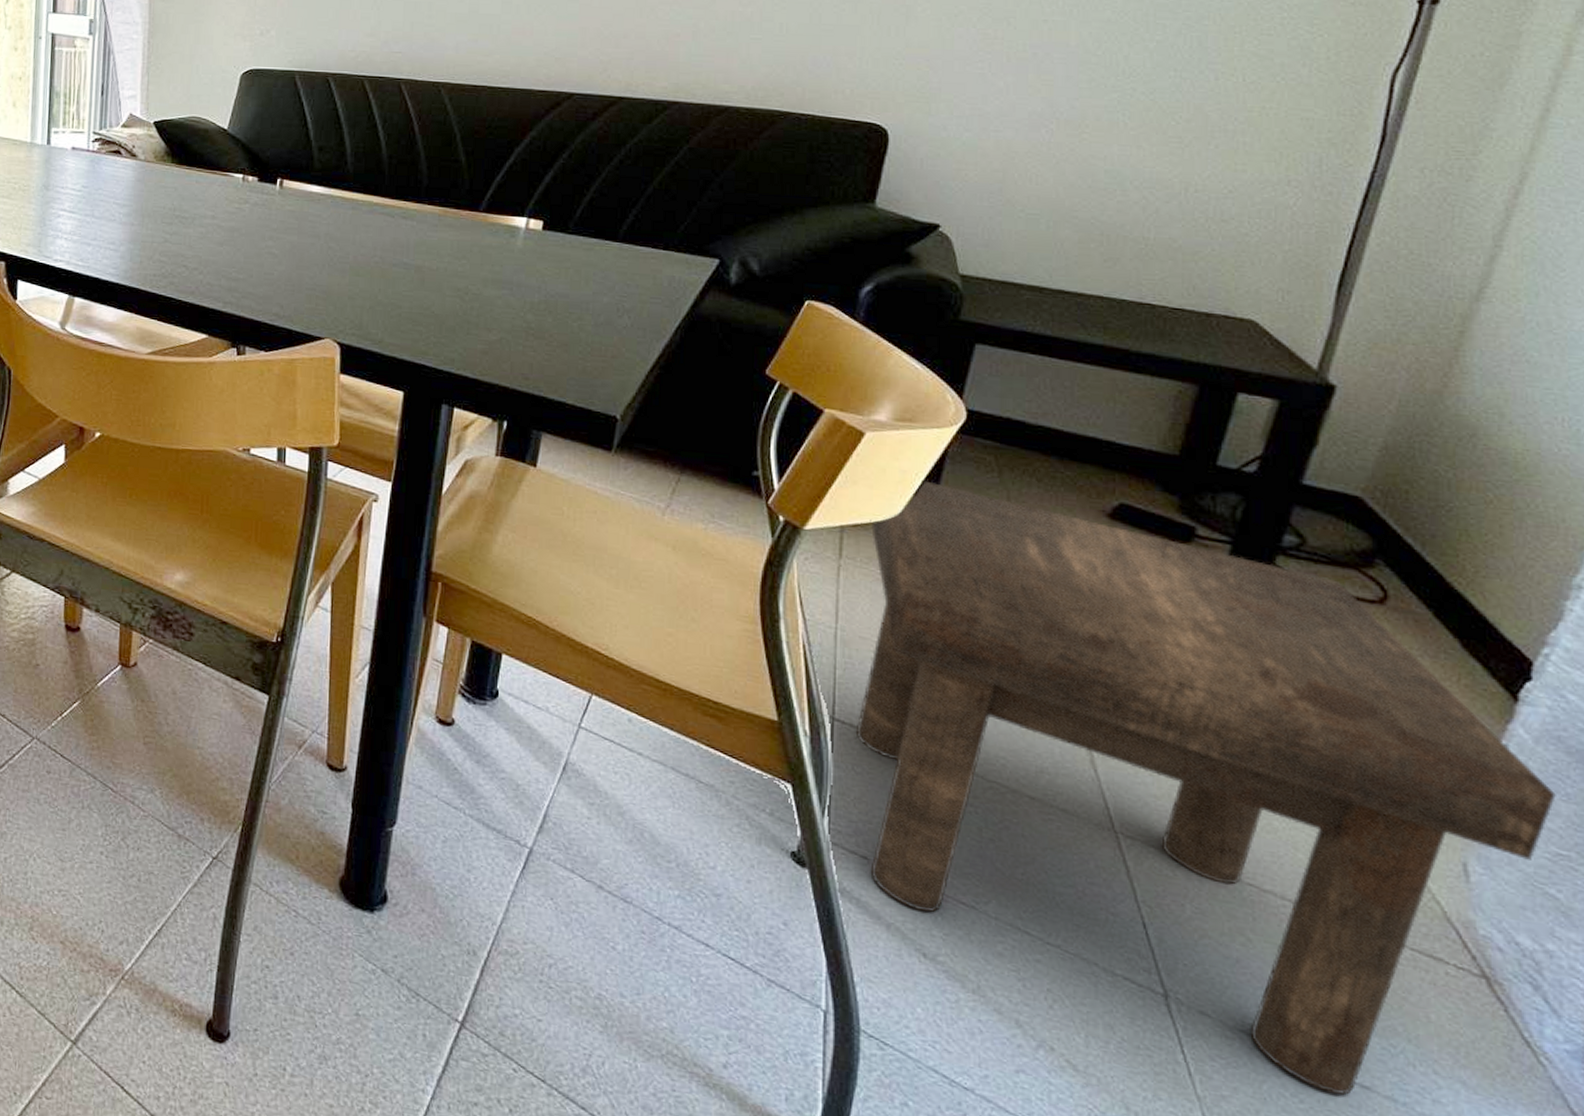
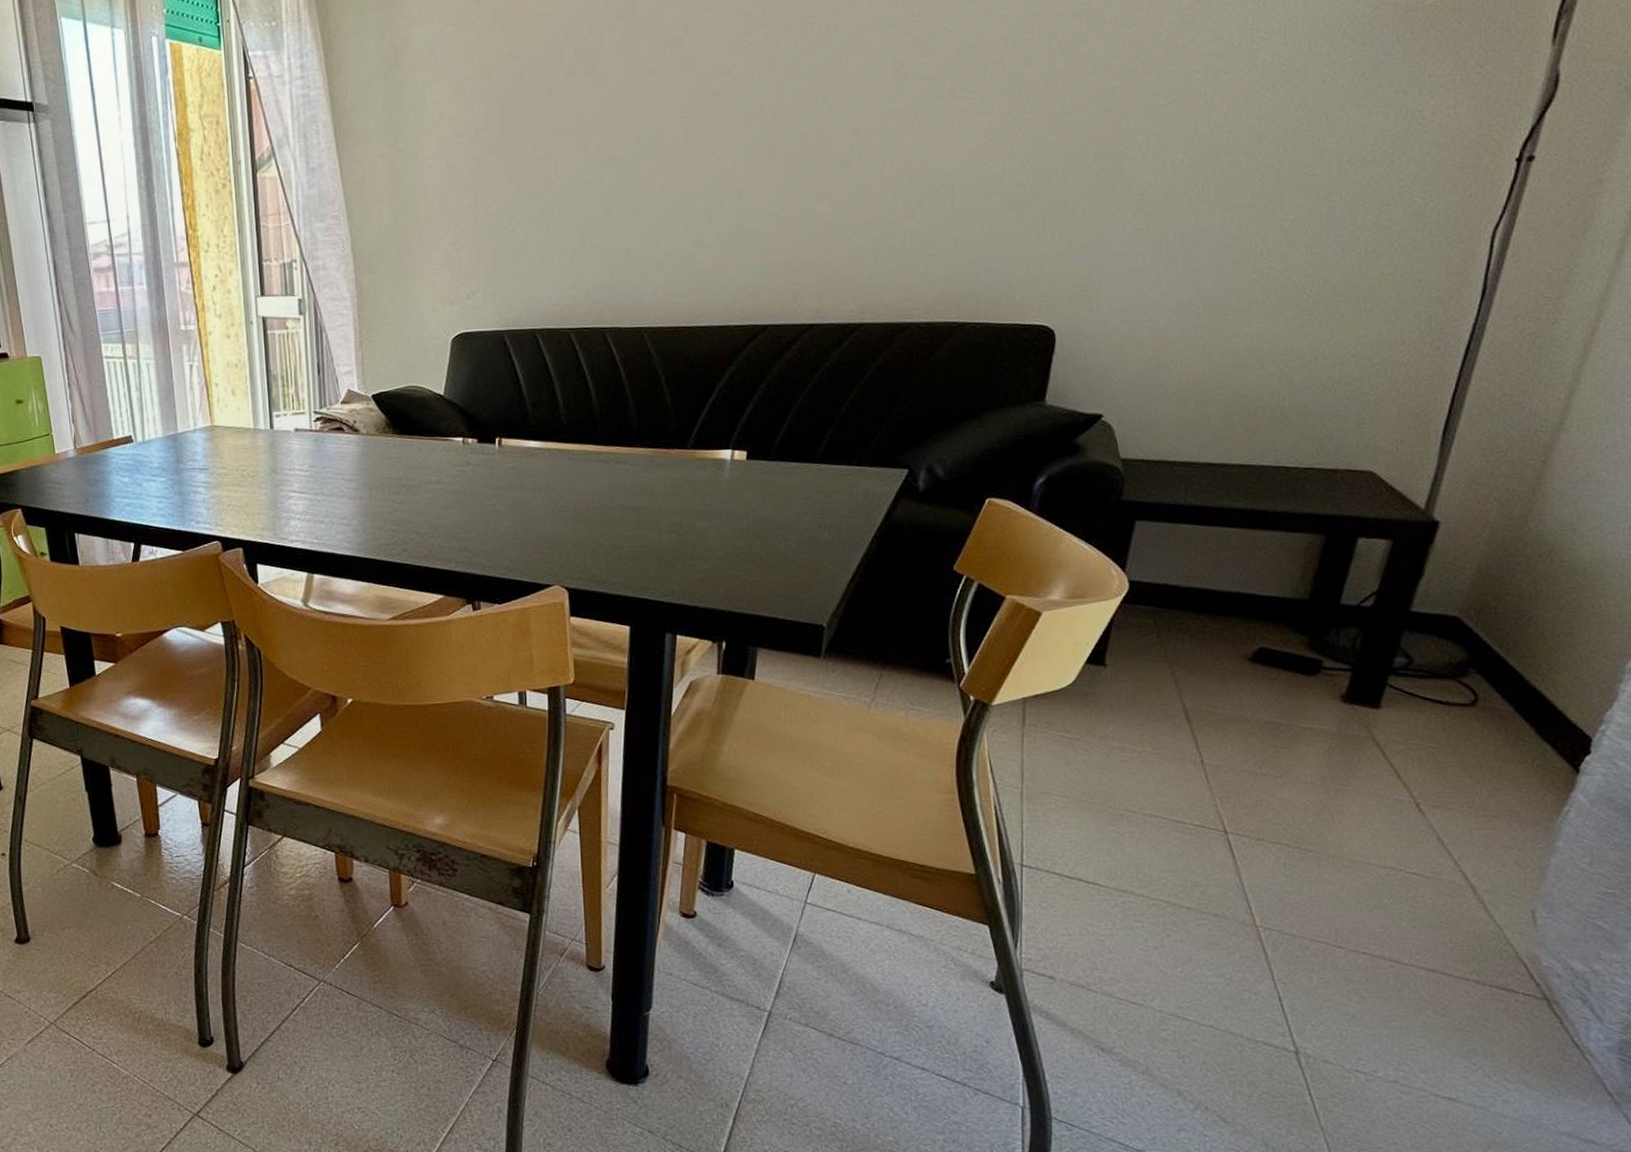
stool: present [855,480,1556,1095] -> none [1041,648,1606,1108]

